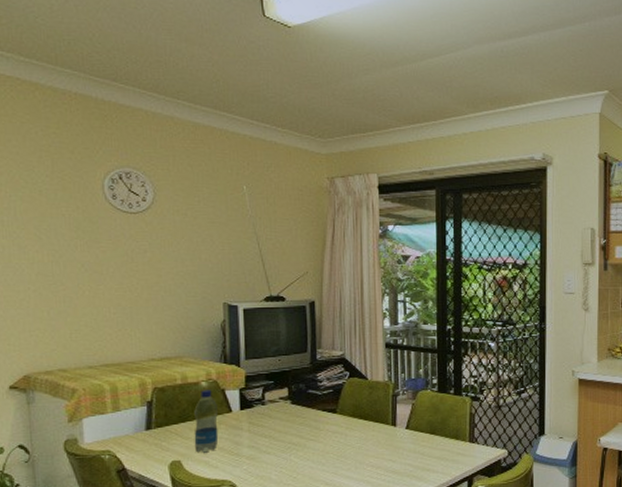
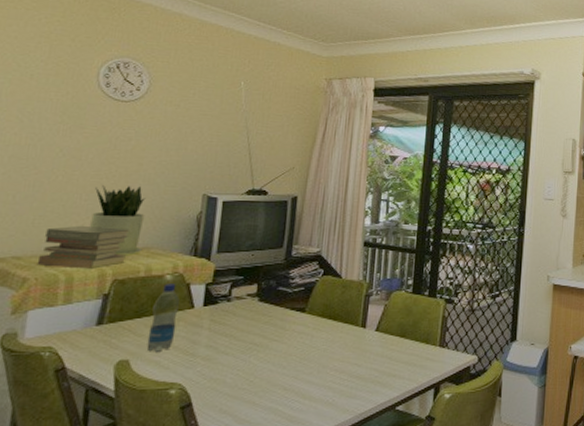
books: none [81,337,161,379] -> present [37,225,129,269]
planter: none [121,298,175,366] -> present [89,185,146,256]

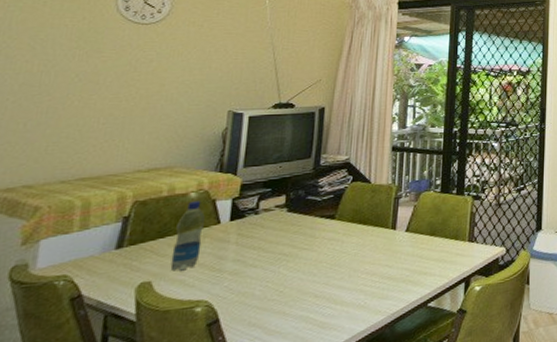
books: present [37,225,129,269] -> none [50,149,151,194]
planter: present [89,185,146,256] -> none [107,107,168,177]

